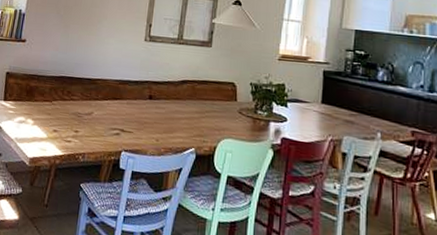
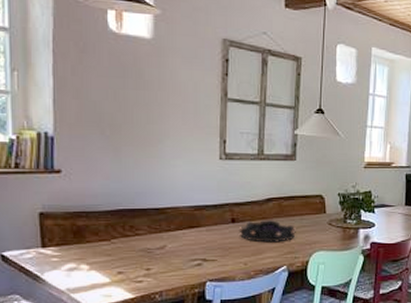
decorative bowl: none [154,100,207,124] -> present [238,220,296,243]

